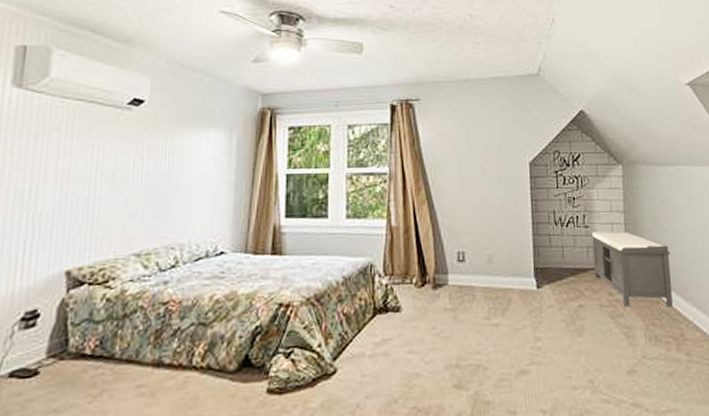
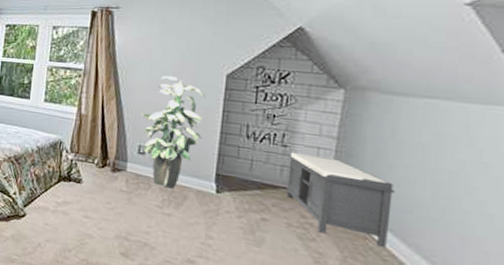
indoor plant: none [455,170,516,294] -> present [141,76,206,188]

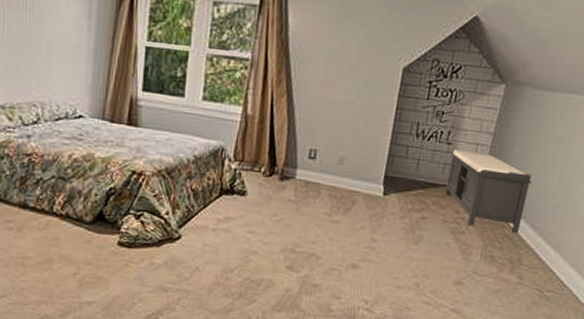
indoor plant: present [141,76,206,188] -> none [314,68,381,193]

